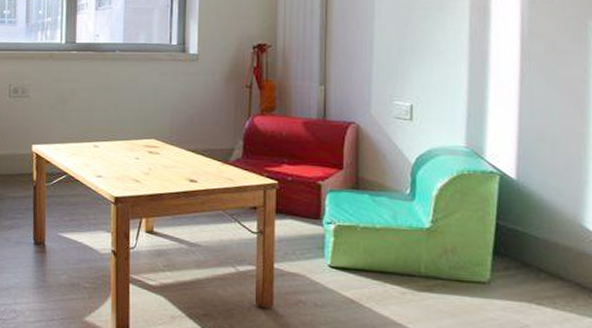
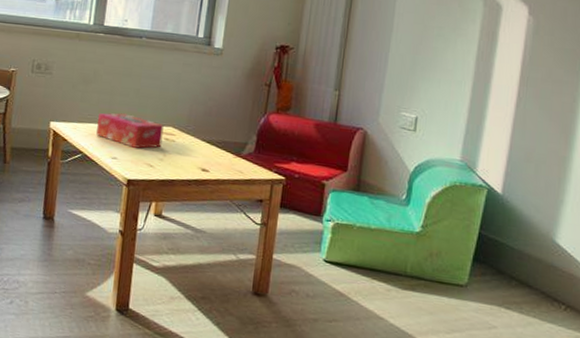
tissue box: none [79,130,146,164] -> present [96,113,164,149]

